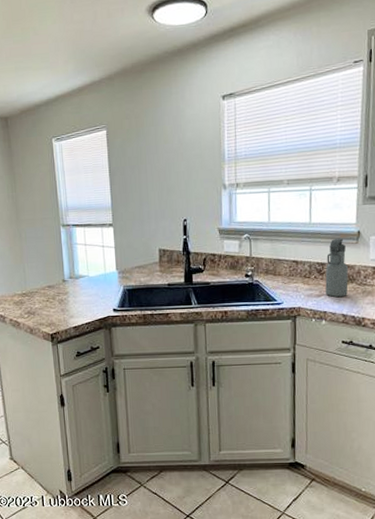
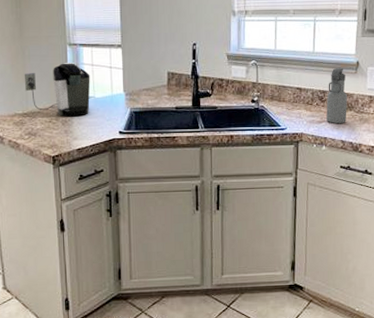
coffee maker: none [21,243,84,296] -> present [24,63,91,117]

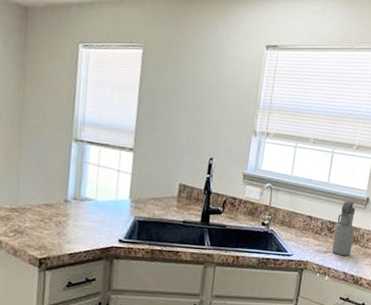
coffee maker: present [24,63,91,117] -> none [17,159,95,219]

